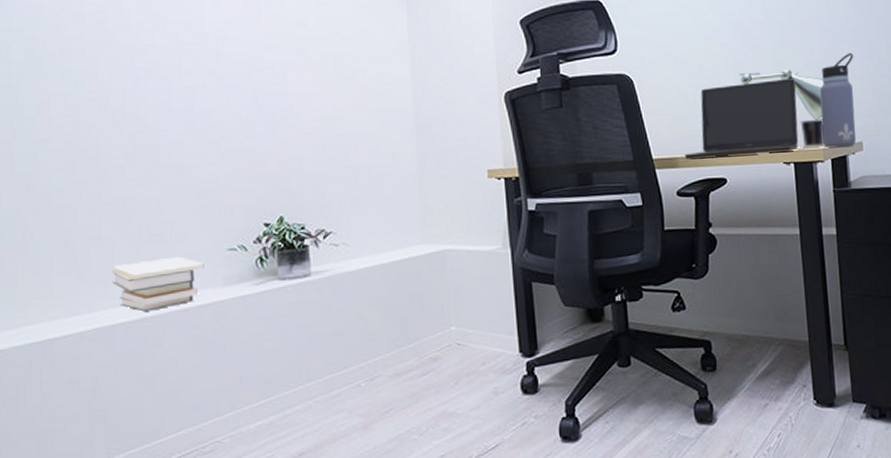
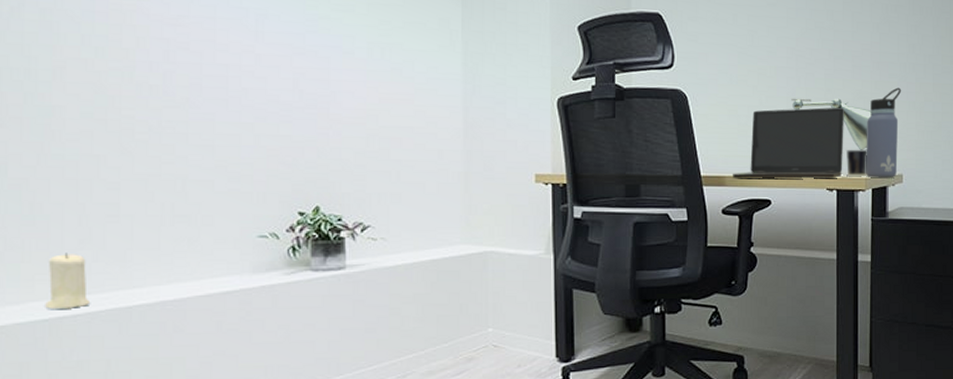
candle: none [38,276,77,332] -> present [45,252,89,309]
books: present [112,256,204,312] -> none [130,240,232,295]

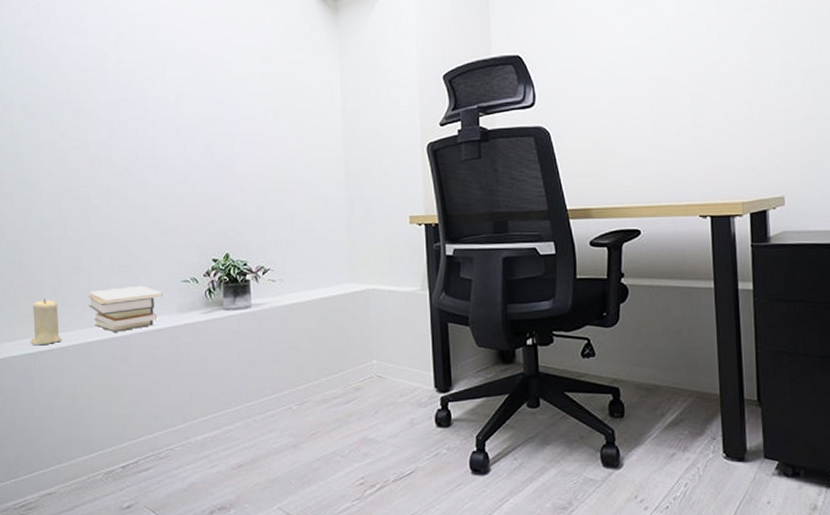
books: none [130,240,232,295] -> present [88,285,162,332]
laptop: present [733,107,844,179] -> none [599,131,716,211]
desk lamp: present [791,98,872,150] -> none [656,122,745,174]
mug: present [846,149,867,177] -> none [719,172,744,202]
water bottle: present [866,87,902,178] -> none [740,106,779,202]

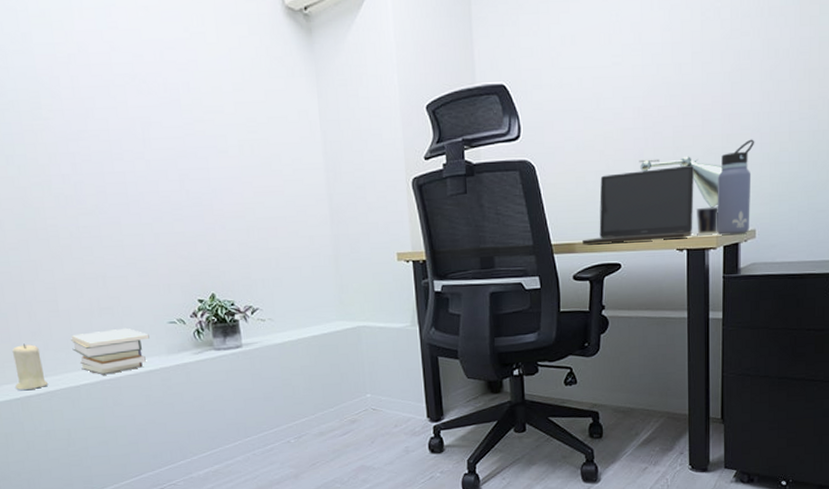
laptop: none [599,131,716,211] -> present [582,165,694,245]
desk lamp: none [656,122,745,174] -> present [639,156,723,208]
mug: none [719,172,744,202] -> present [697,206,718,236]
water bottle: none [740,106,779,202] -> present [717,139,755,235]

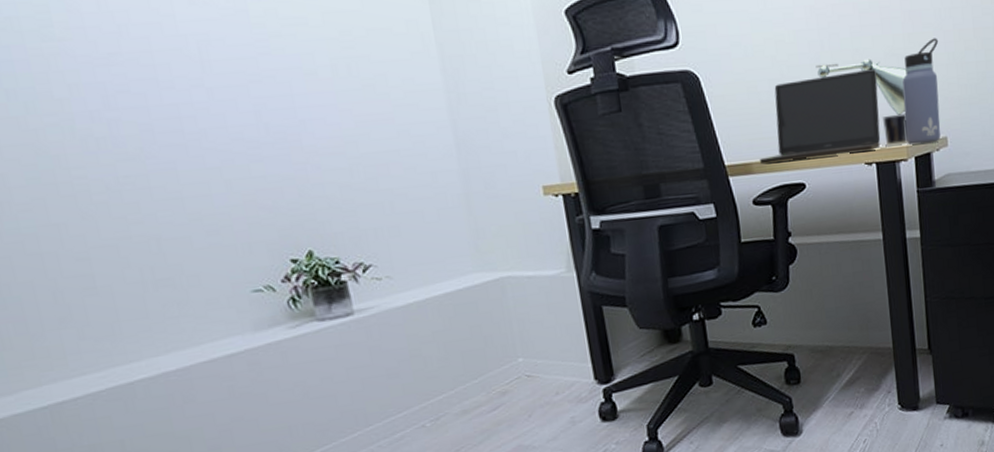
candle: present [12,343,48,390] -> none [32,334,87,396]
books: present [71,327,150,375] -> none [117,302,228,366]

